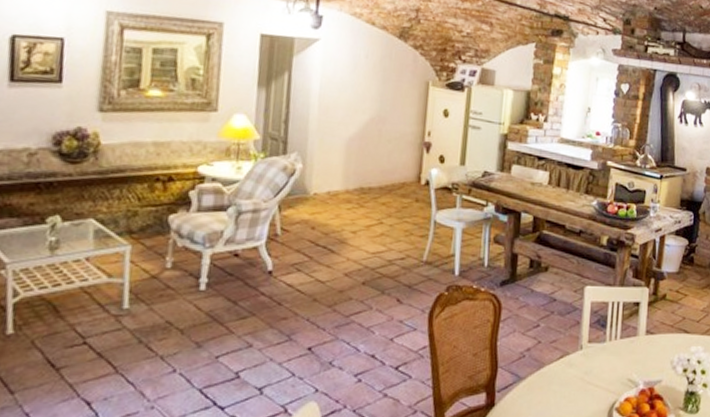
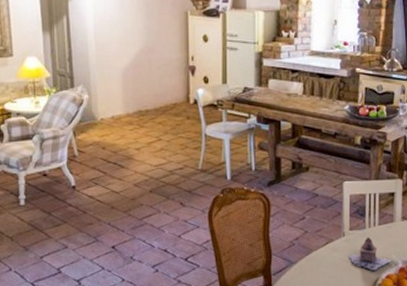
teapot: none [585,352,633,393] -> present [348,237,392,272]

